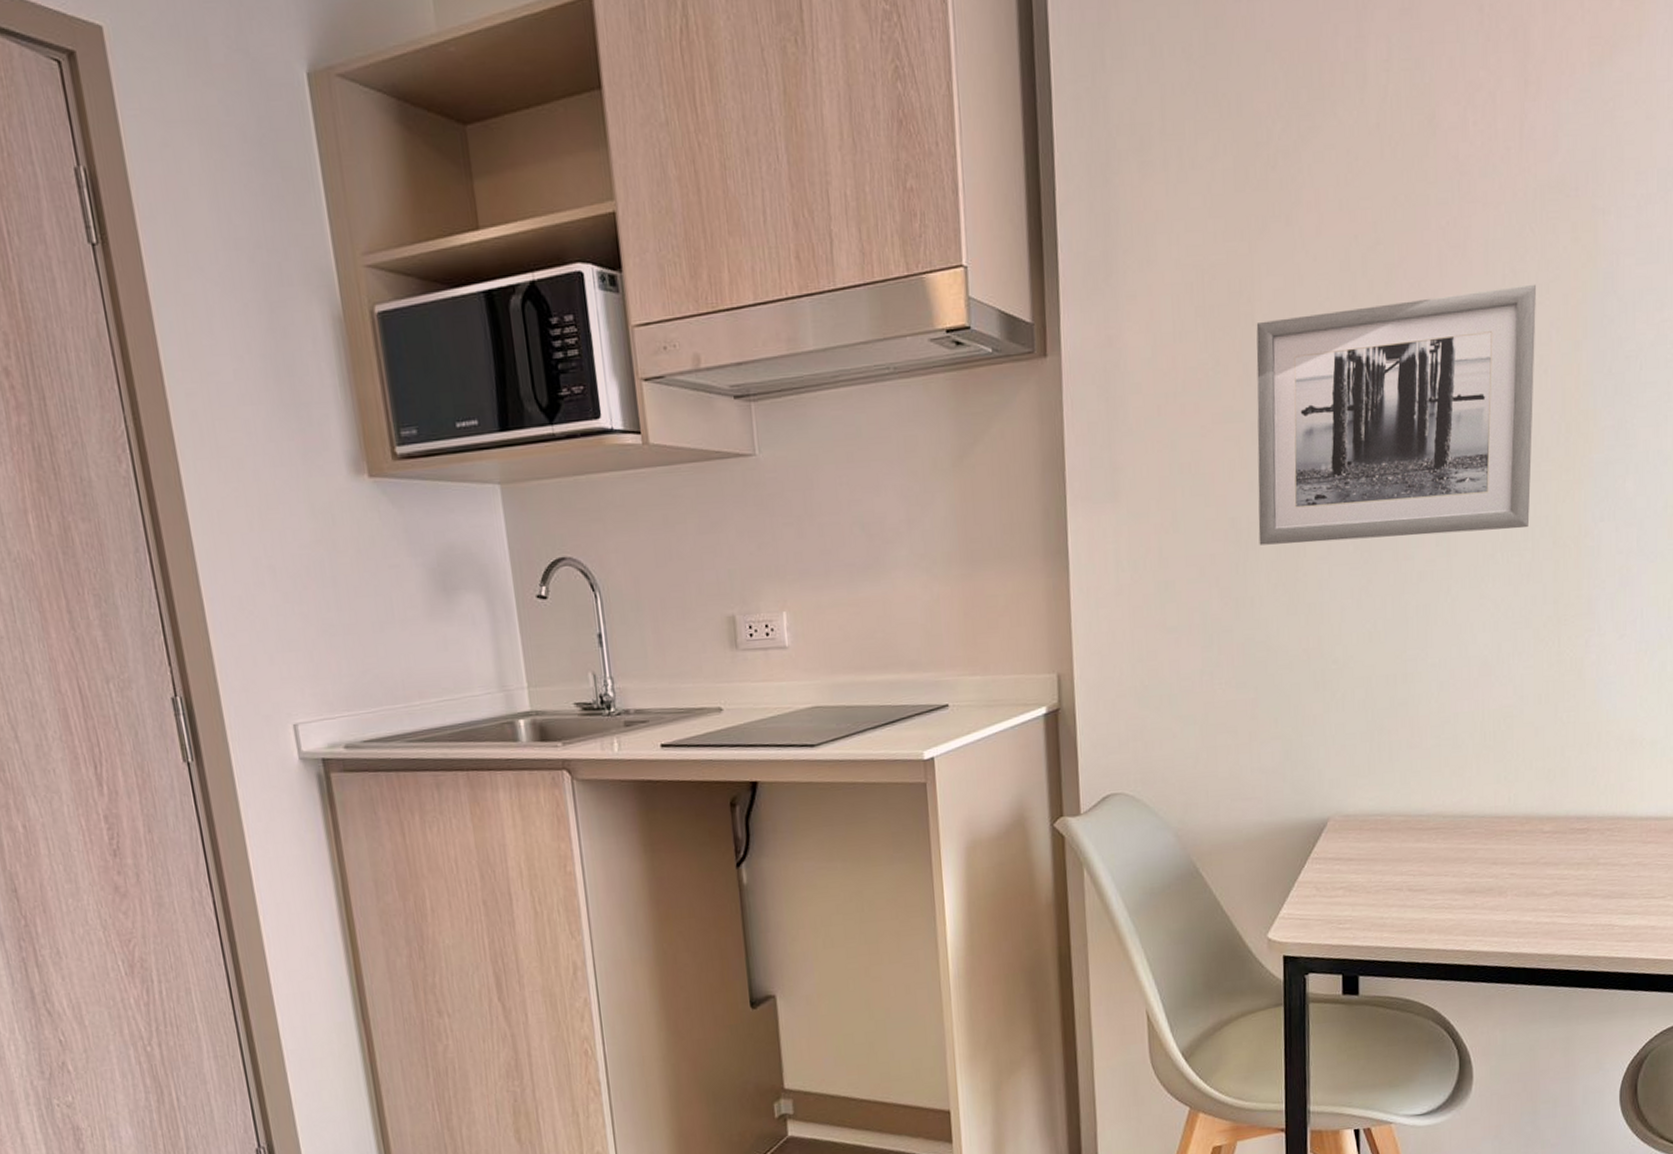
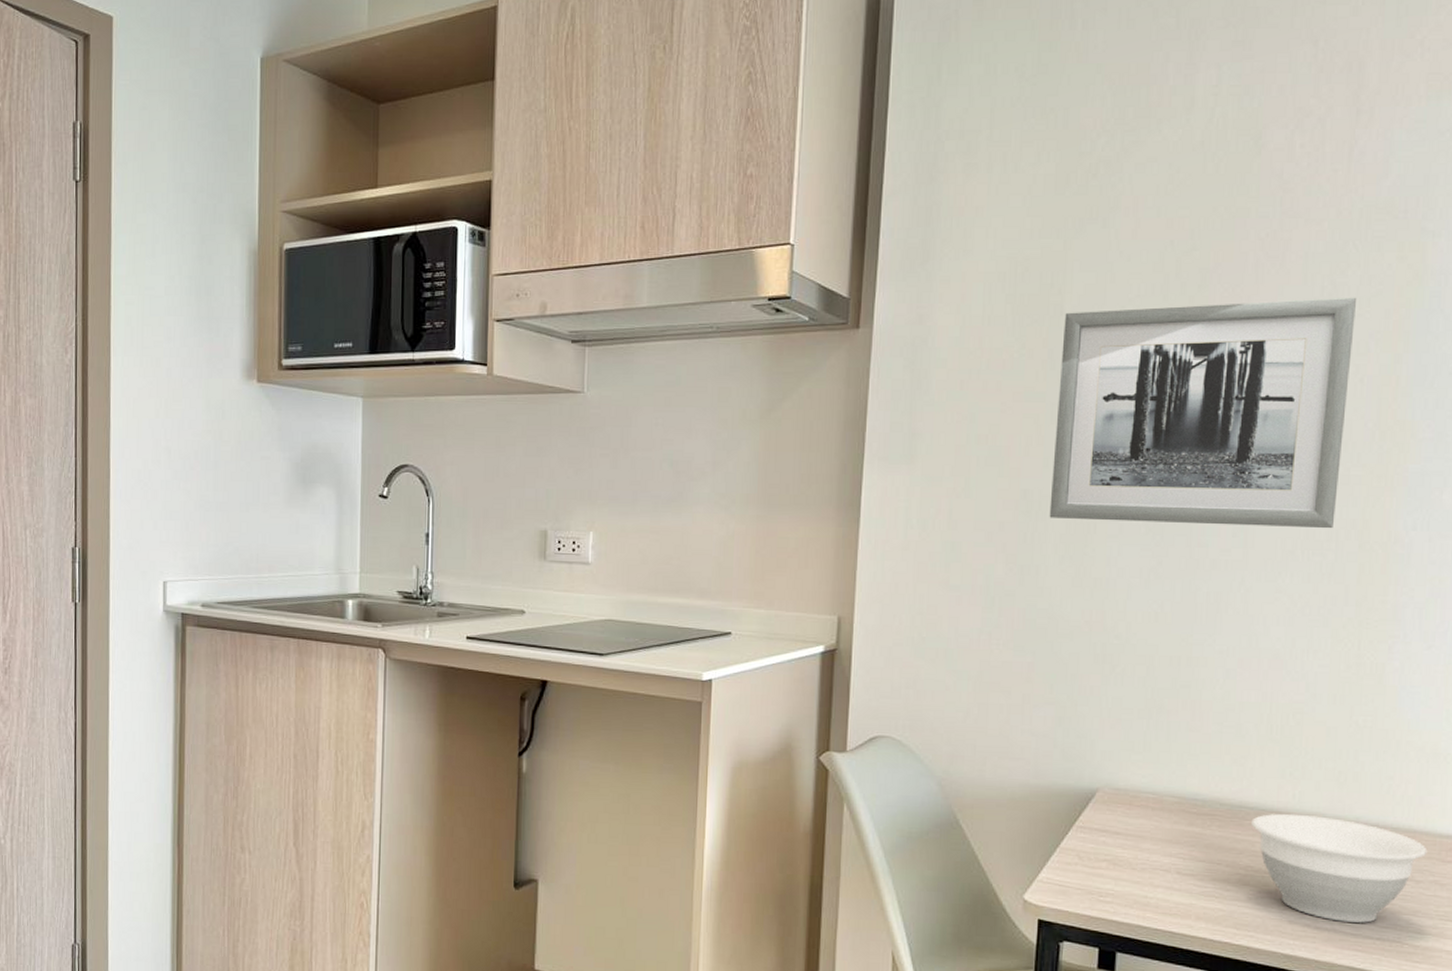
bowl: none [1473,815,1630,914] -> present [1251,813,1427,923]

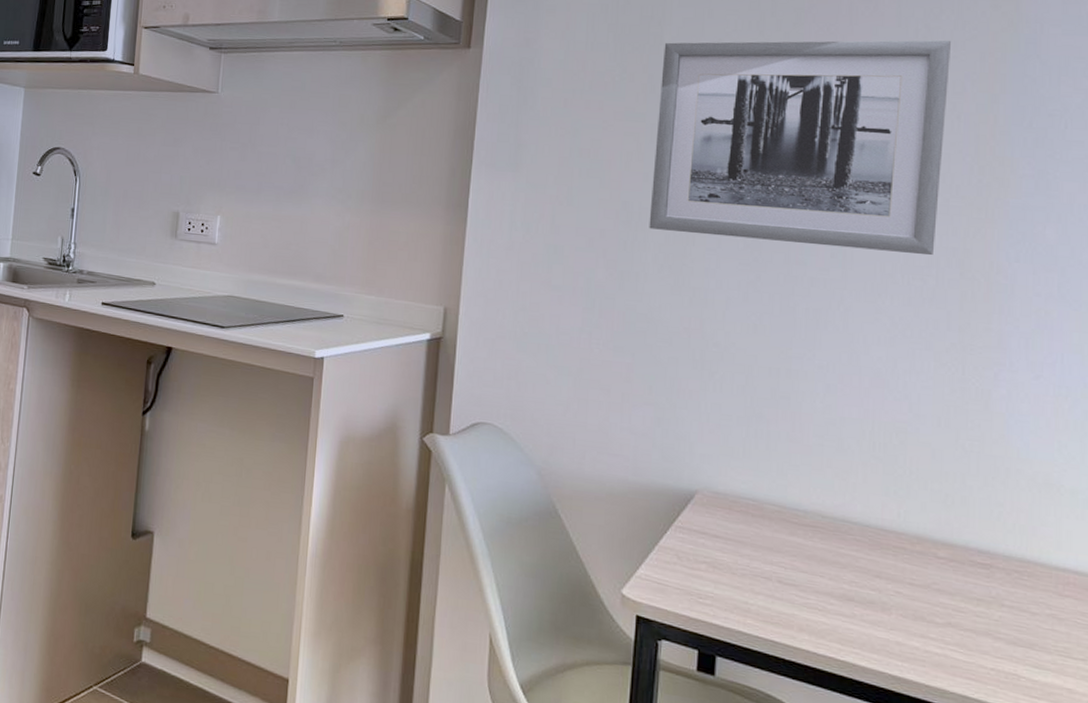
bowl: present [1251,813,1427,923] -> none [855,530,1043,652]

